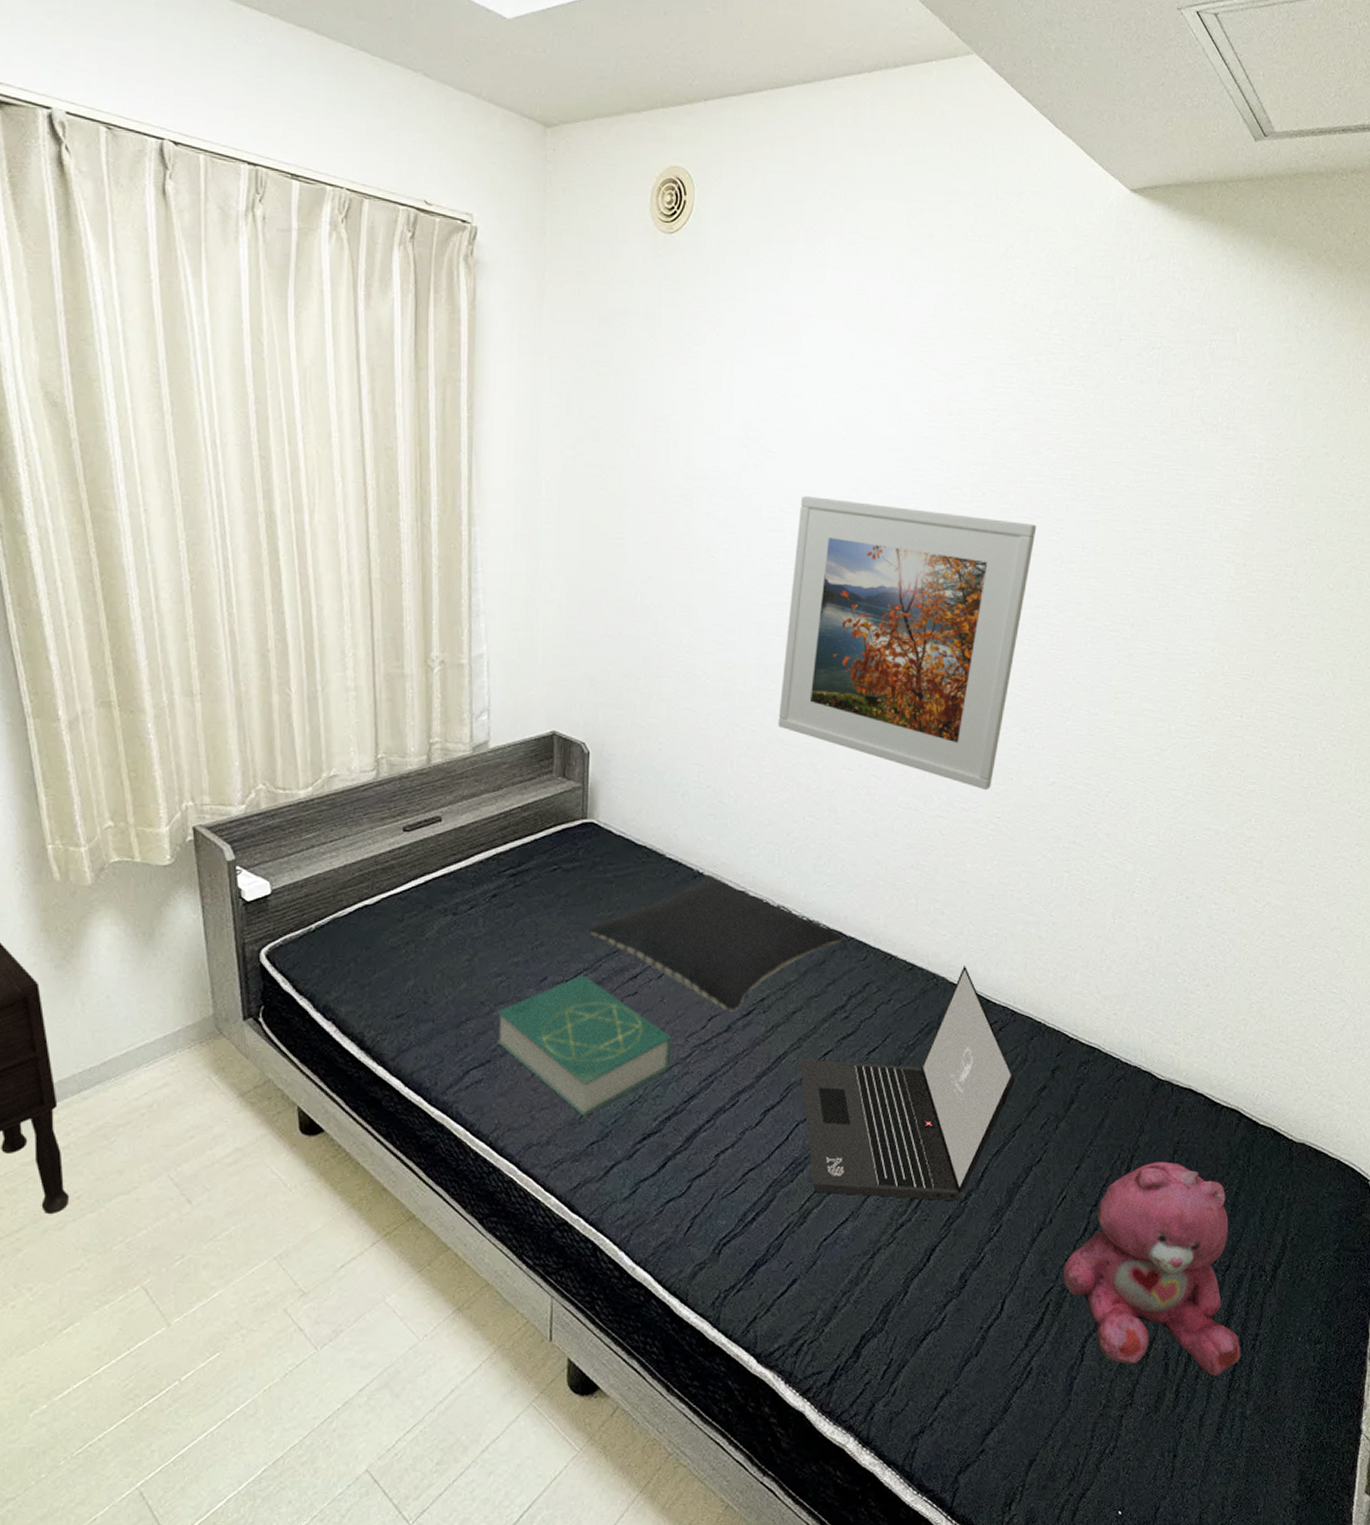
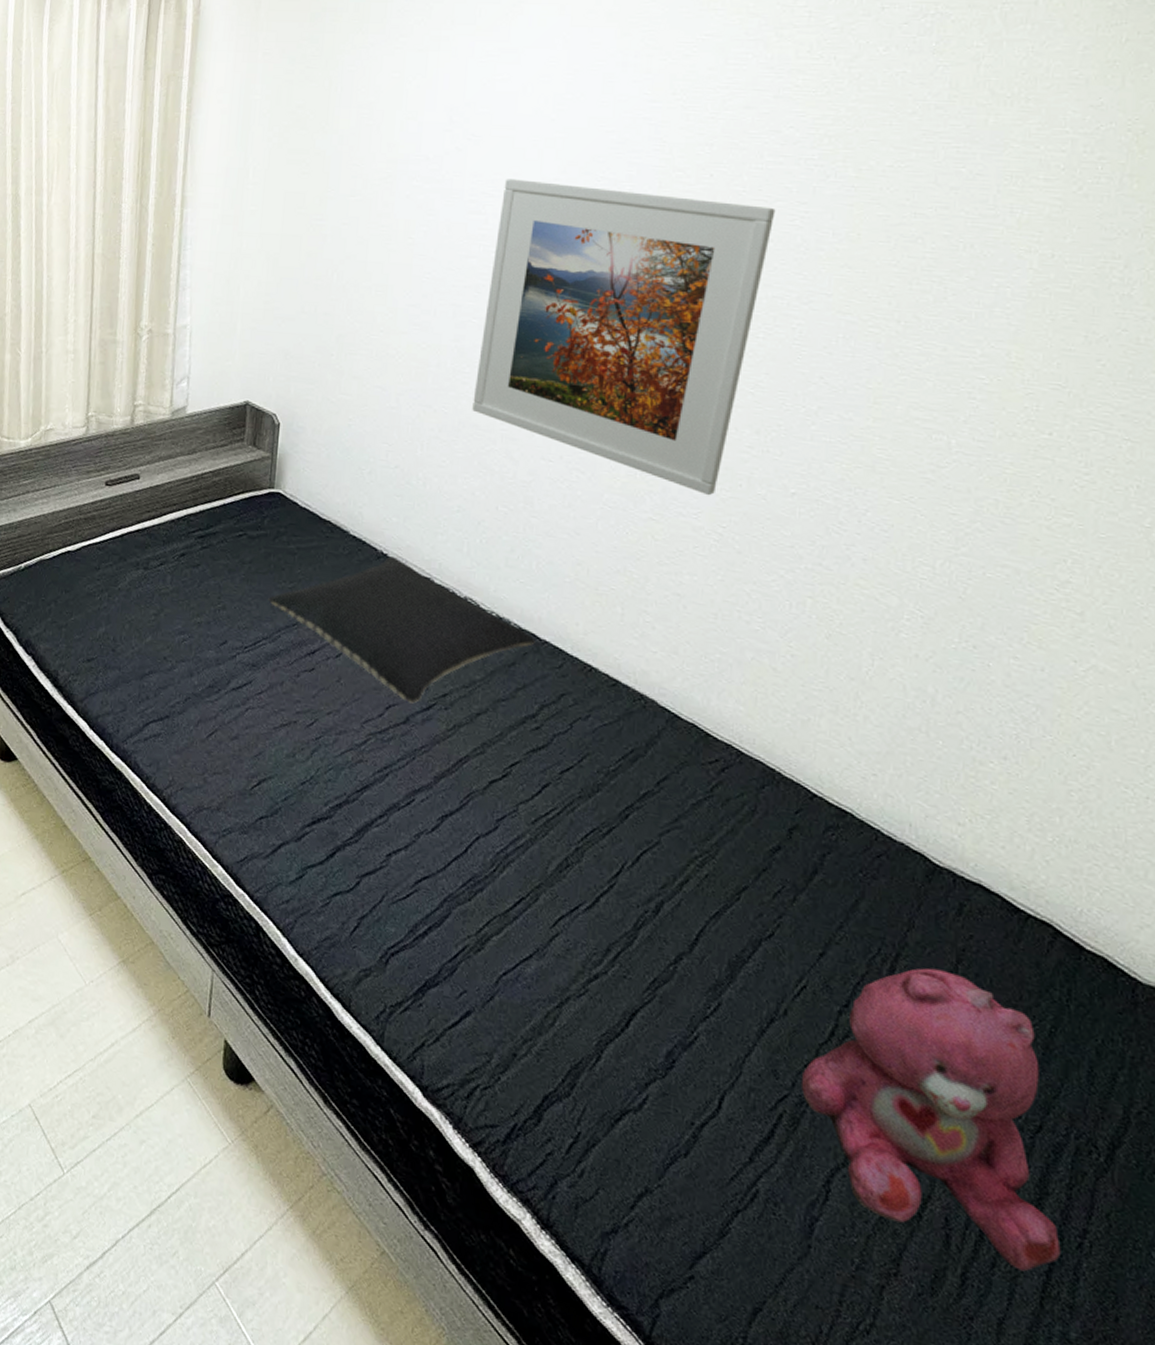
book: present [496,975,672,1117] -> none [176,643,347,789]
laptop: present [800,966,1016,1201] -> none [483,690,742,964]

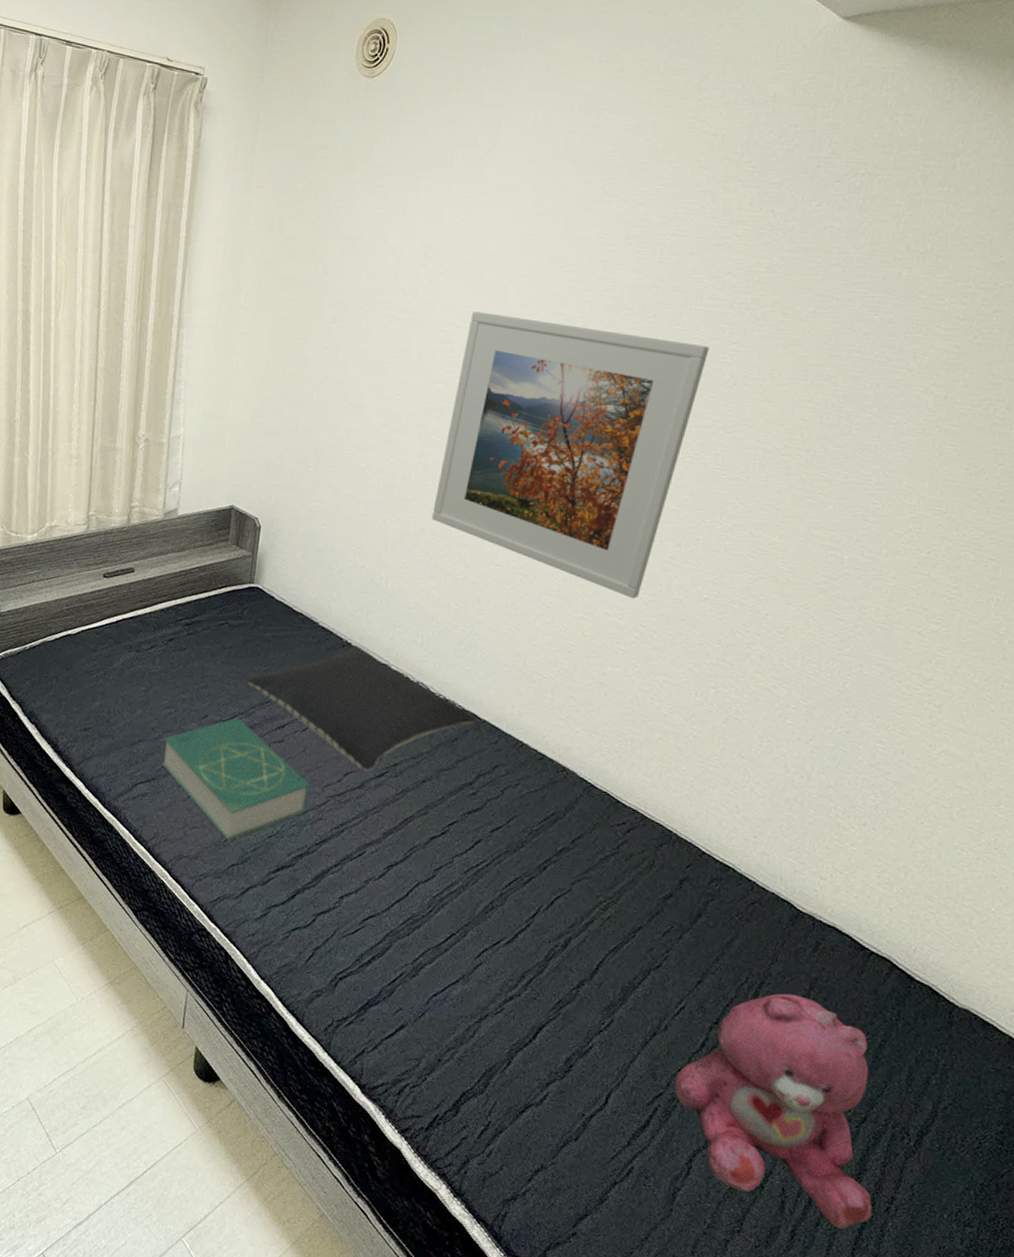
book: none [176,643,347,789] -> present [162,718,310,841]

